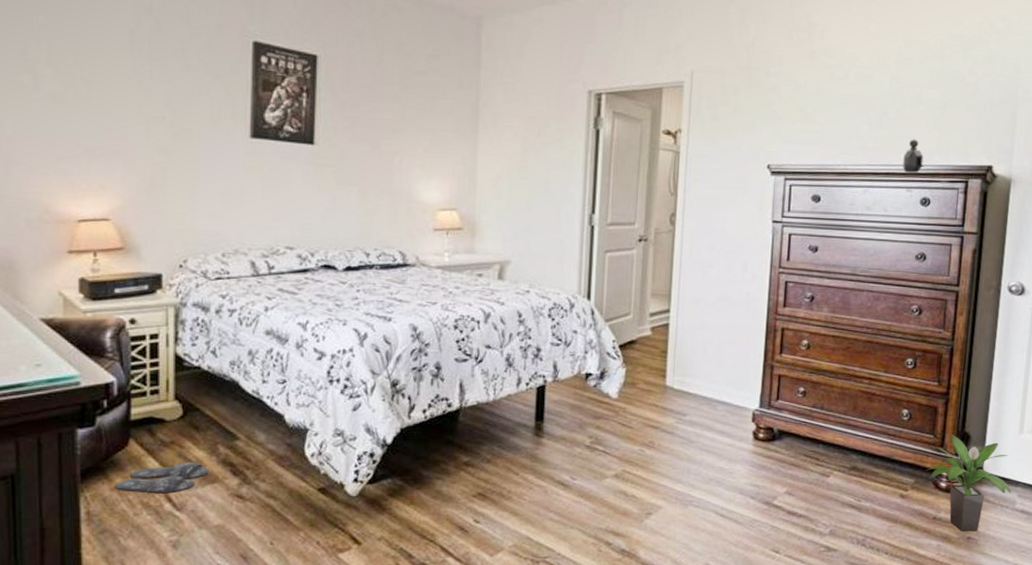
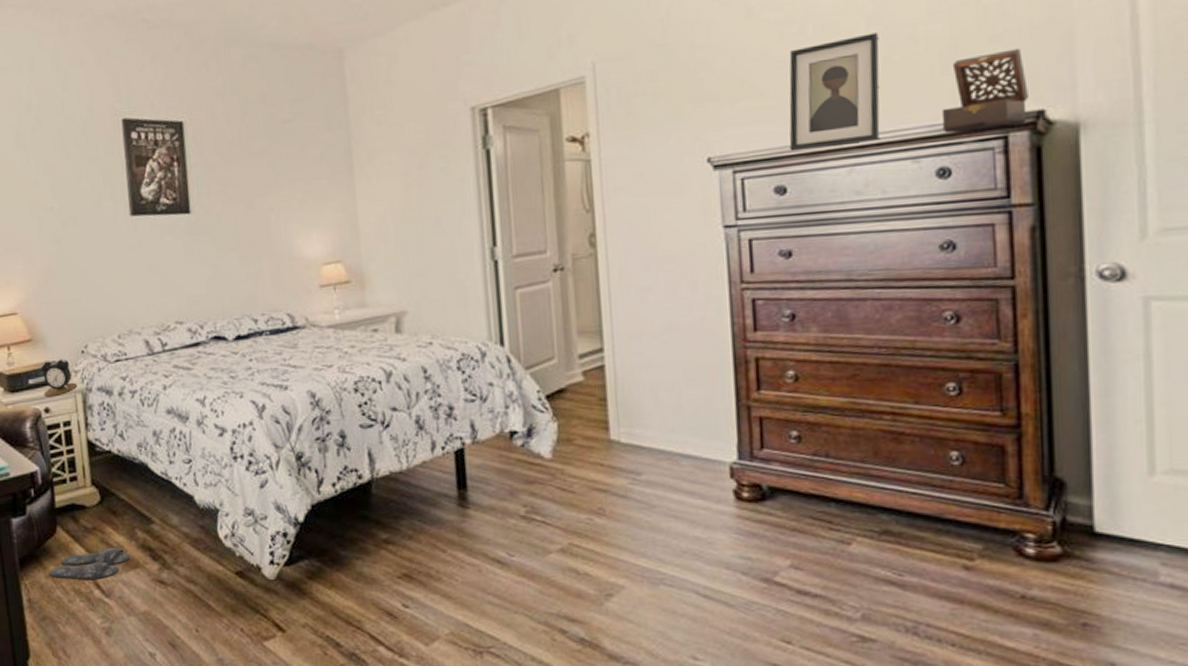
alarm clock: none [131,268,171,308] -> present [41,356,78,397]
picture frame: none [826,88,897,171] -> present [789,33,880,151]
perfume bottle: present [901,139,924,173] -> none [899,93,933,139]
potted plant: present [926,434,1012,531] -> none [999,480,1149,615]
jewelry box: none [929,118,985,175] -> present [943,48,1028,134]

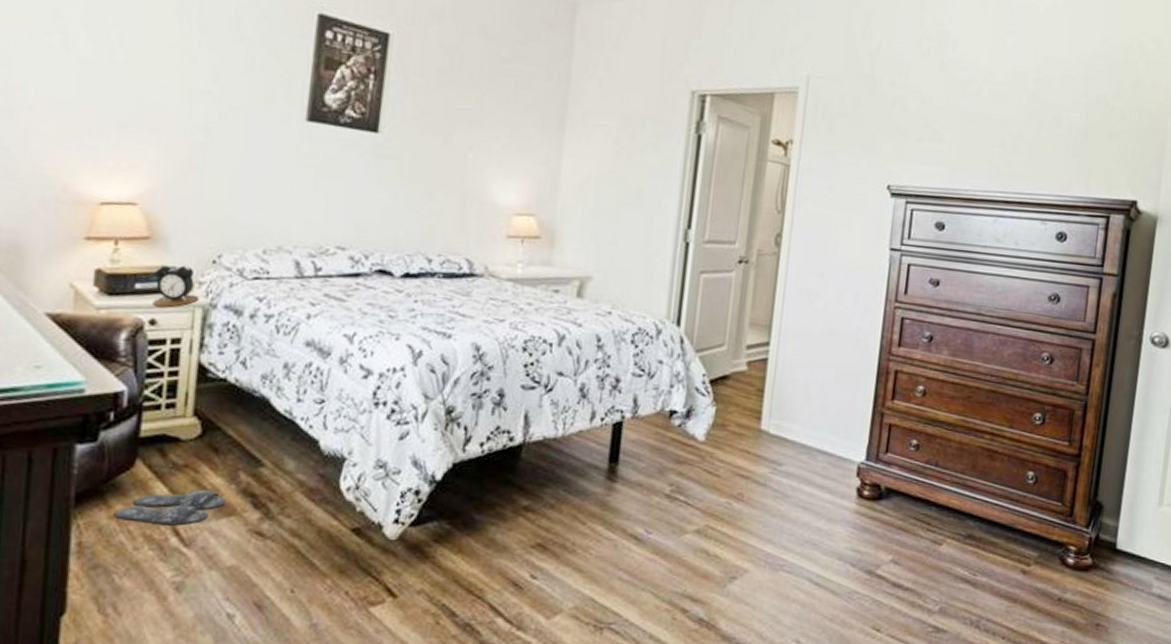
picture frame: present [789,33,880,151] -> none [953,107,1035,200]
jewelry box: present [943,48,1028,134] -> none [1067,146,1130,210]

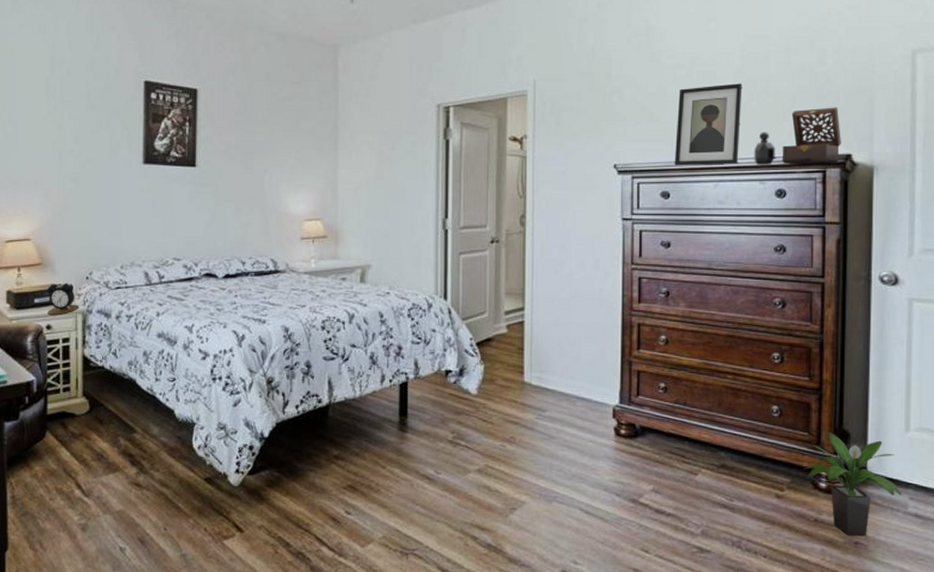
slippers: present [113,490,227,526] -> none [34,453,112,481]
picture frame: none [953,107,1035,200] -> present [674,83,743,166]
perfume bottle: none [1036,166,1061,204] -> present [753,132,775,165]
potted plant: none [1052,502,1148,617] -> present [802,431,902,535]
jewelry box: none [1067,146,1130,210] -> present [783,107,841,165]

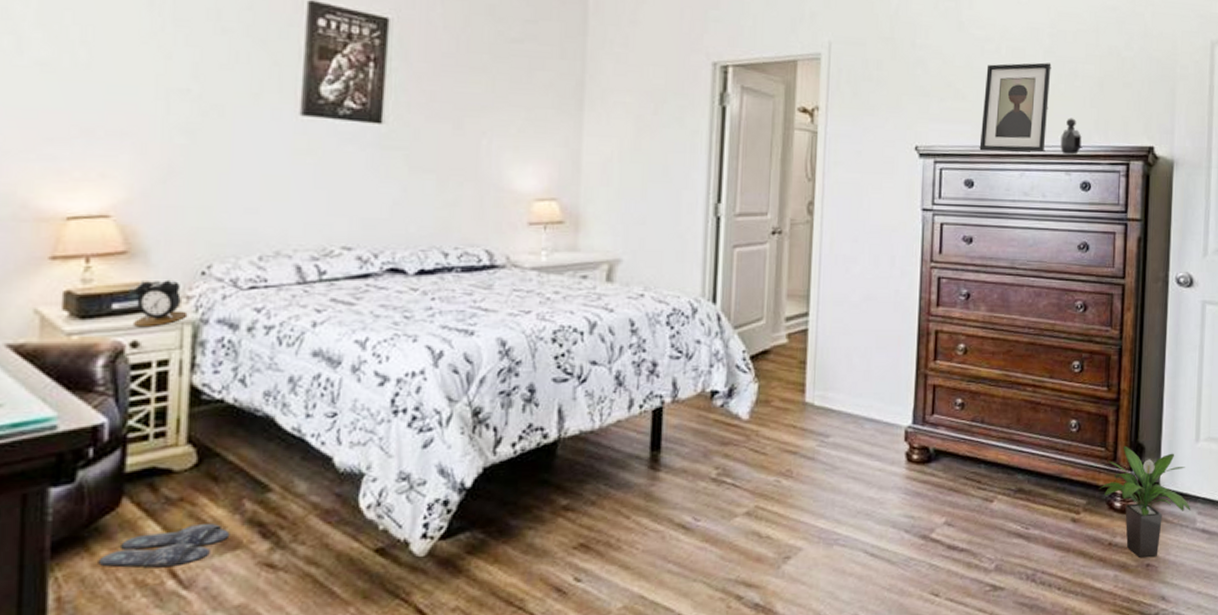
slippers: none [34,453,112,481] -> present [98,524,230,568]
jewelry box: present [783,107,841,165] -> none [1088,95,1145,157]

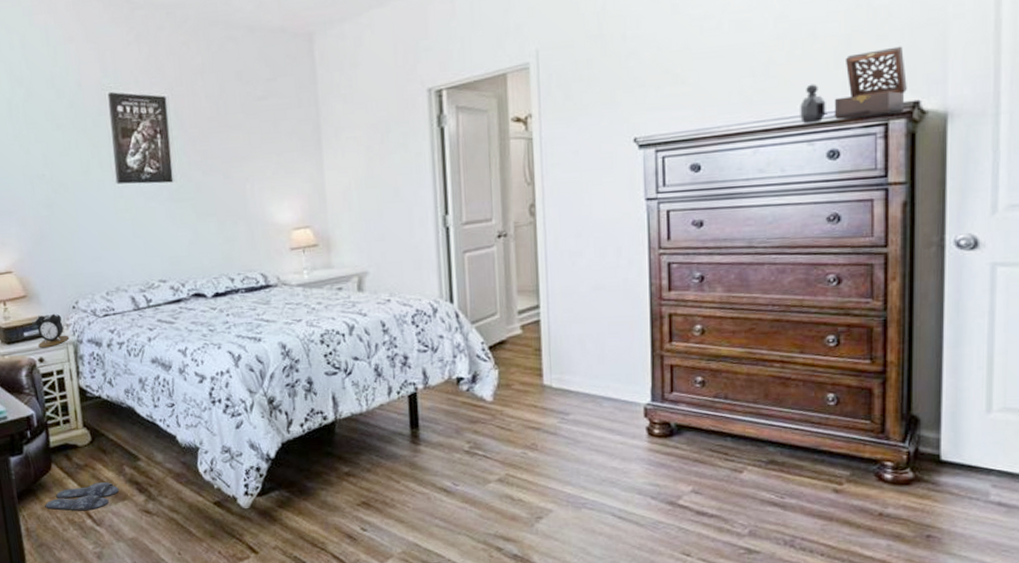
picture frame: present [979,62,1051,153] -> none [704,29,784,134]
jewelry box: none [1088,95,1145,157] -> present [835,46,907,120]
potted plant: present [1099,445,1191,557] -> none [864,418,983,528]

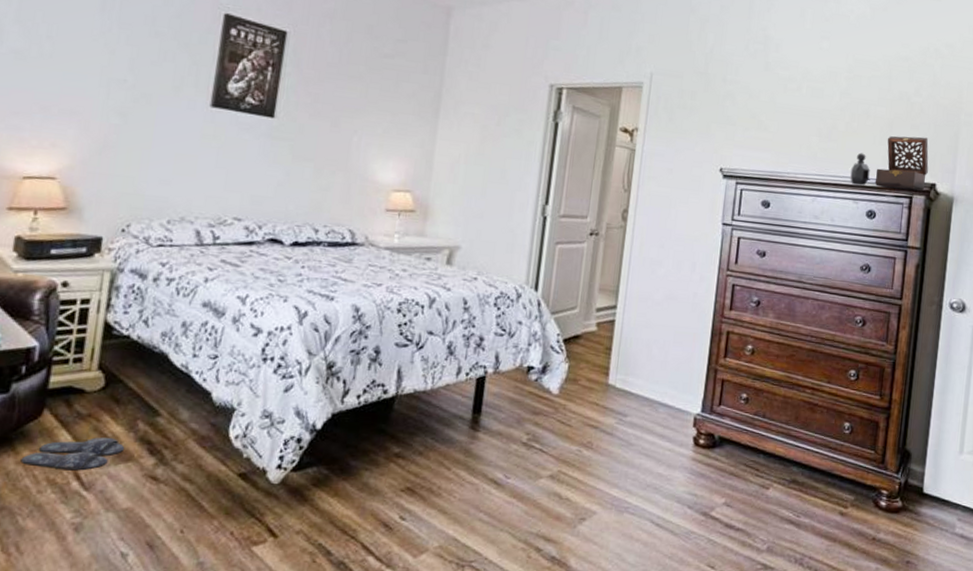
alarm clock: present [35,311,69,348] -> none [66,230,108,271]

